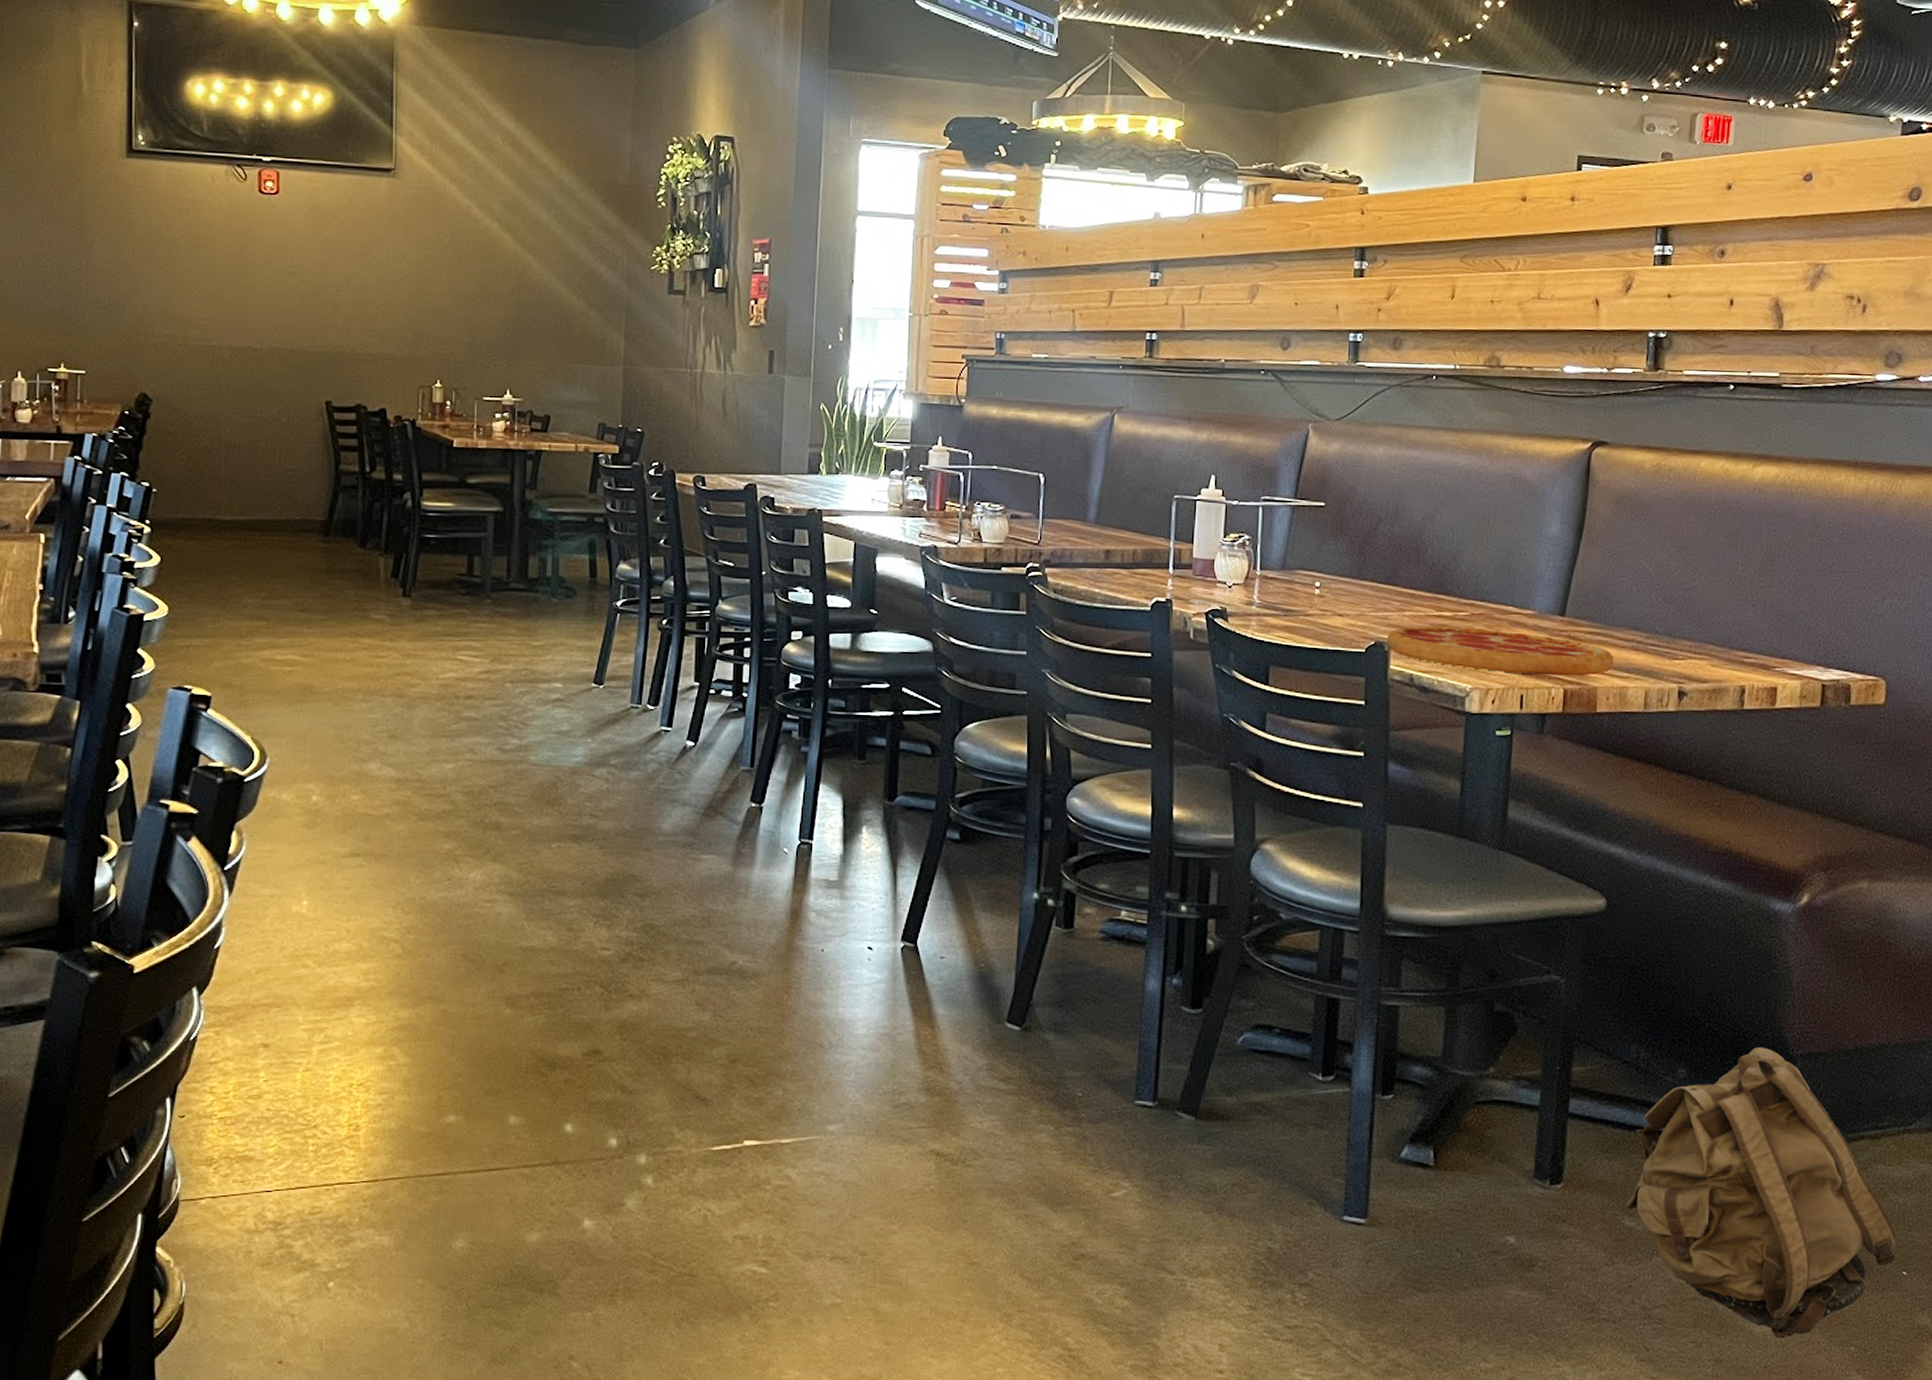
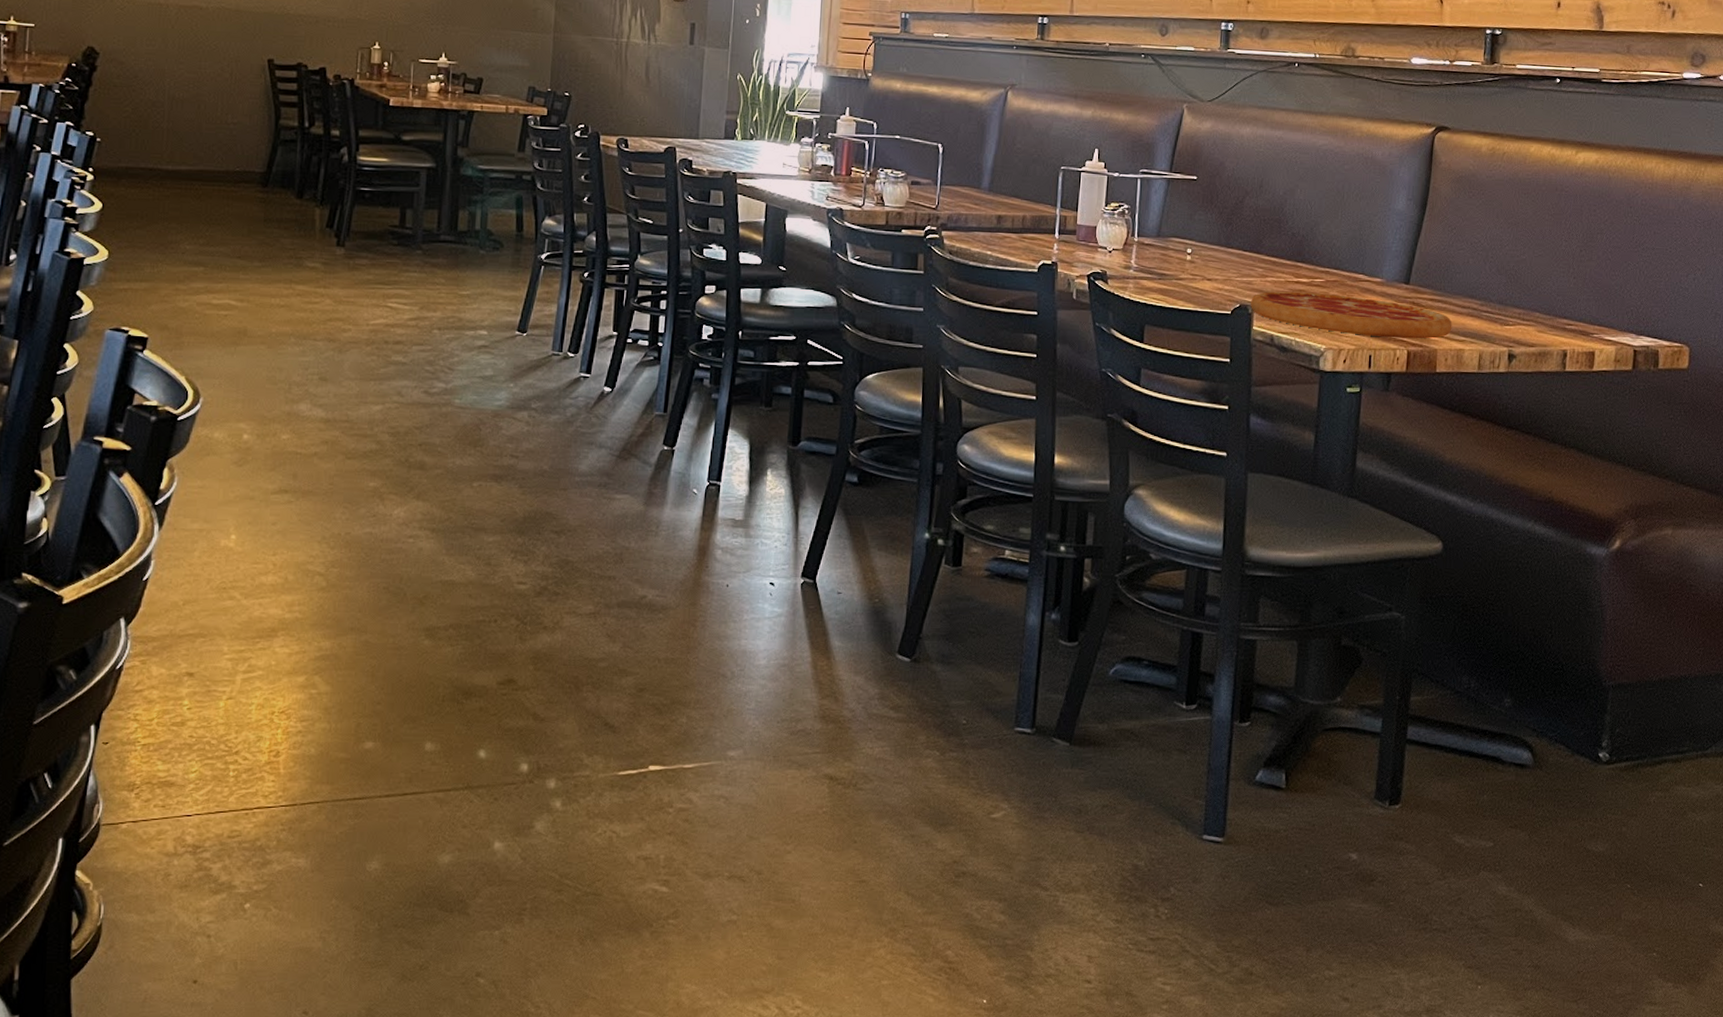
backpack: present [1626,1047,1898,1339] -> none [1456,679,1695,946]

